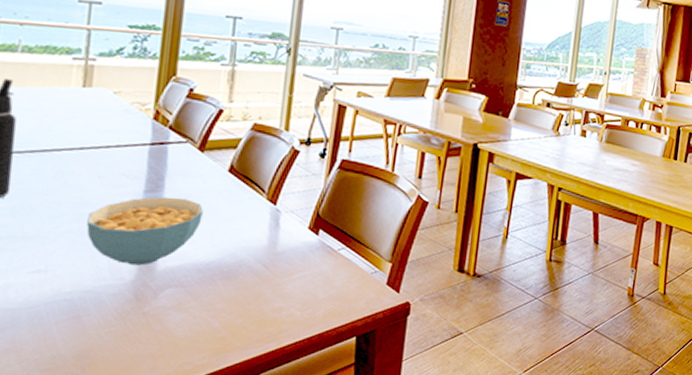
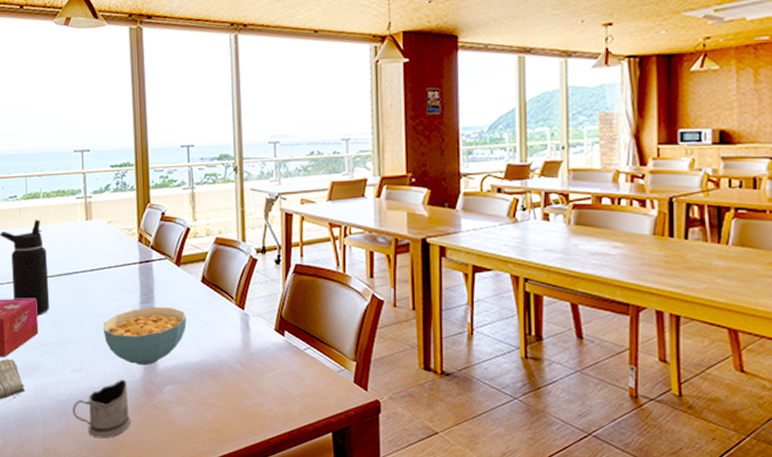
tea glass holder: none [24,282,111,355] -> present [73,379,131,439]

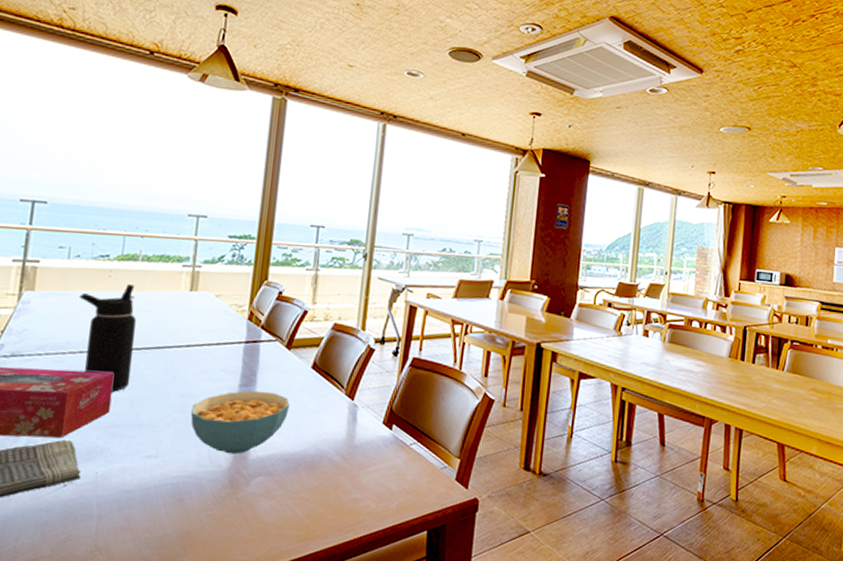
tea glass holder: present [73,379,131,439] -> none [138,468,210,535]

